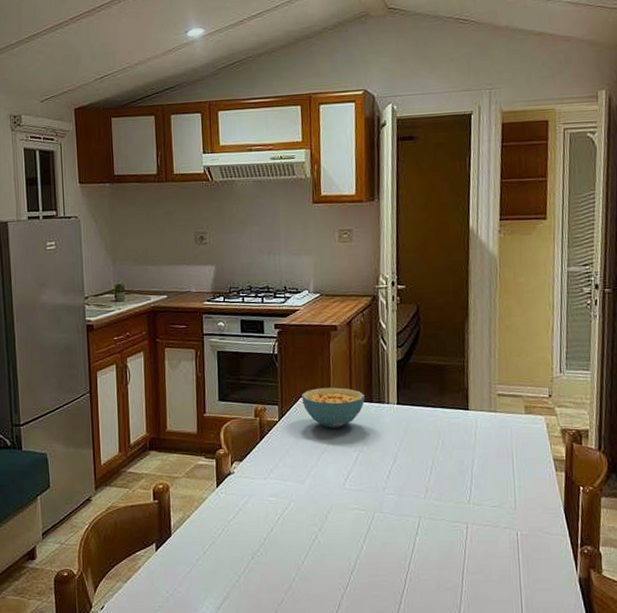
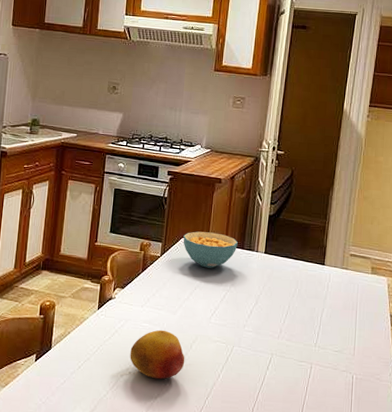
fruit: none [258,502,322,558] -> present [130,329,185,380]

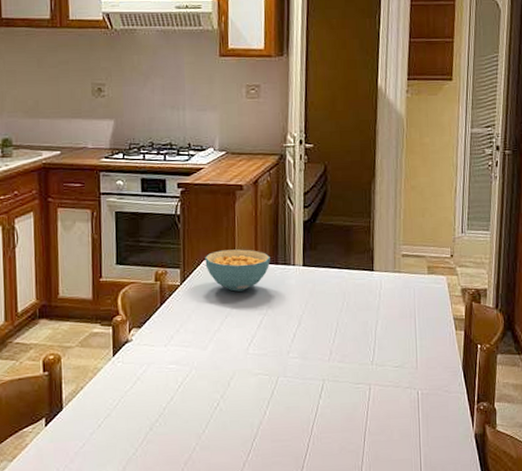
fruit: present [130,329,185,380] -> none [158,369,224,427]

